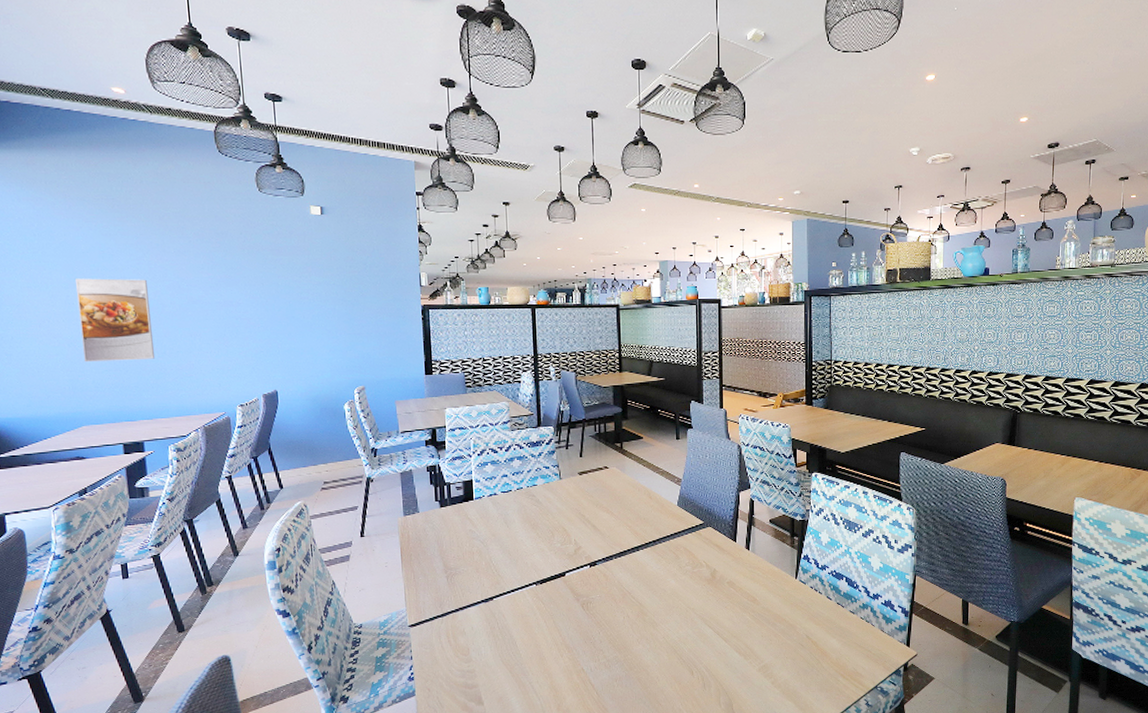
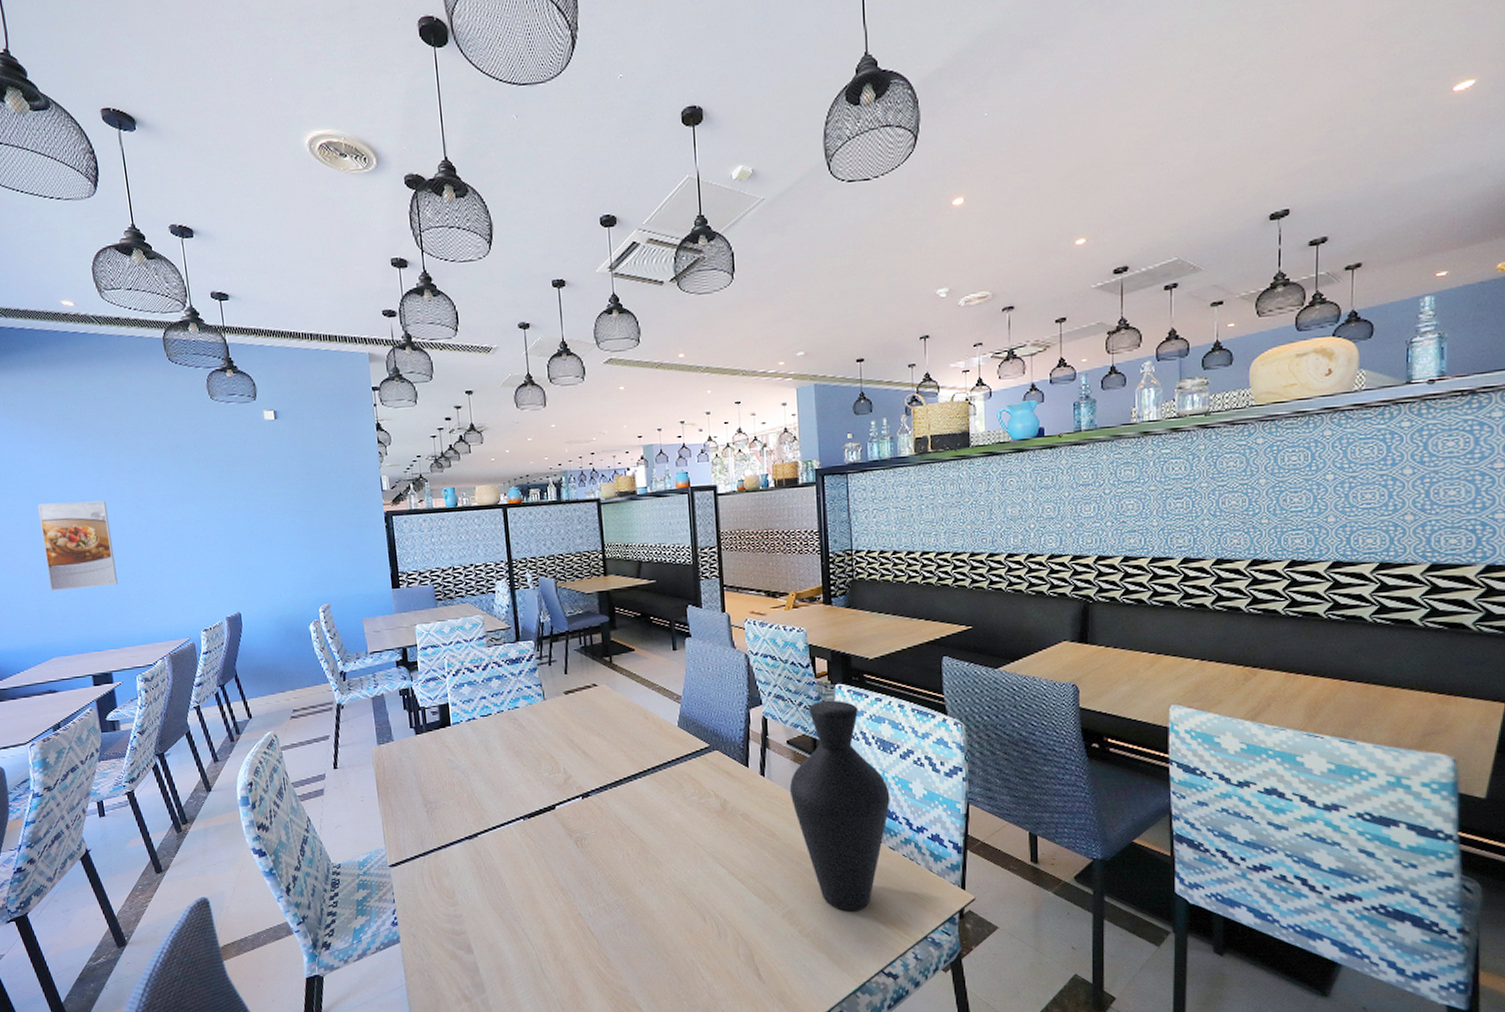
vase: none [770,486,853,666] -> present [789,700,890,912]

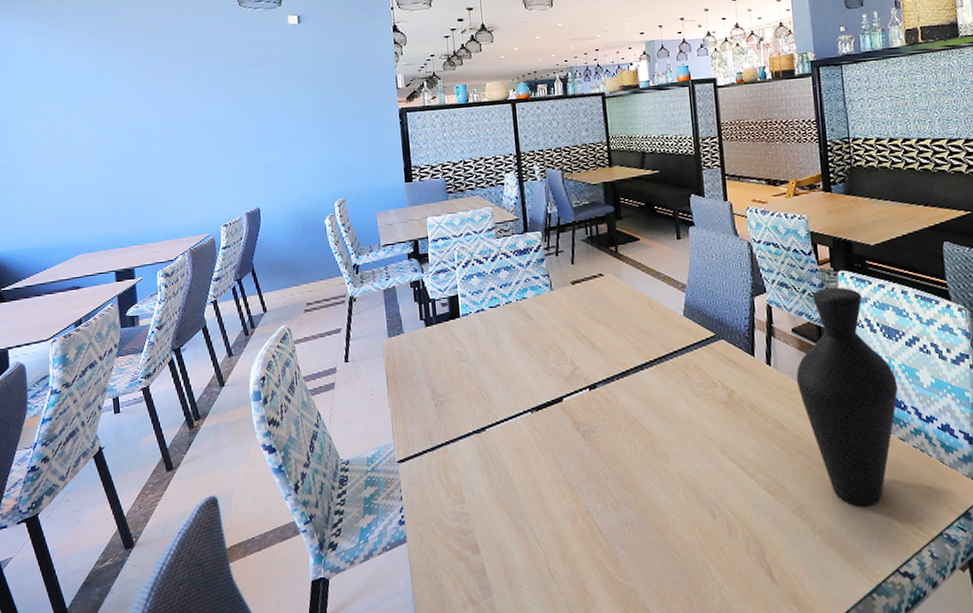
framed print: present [38,500,118,592] -> none [73,102,144,190]

